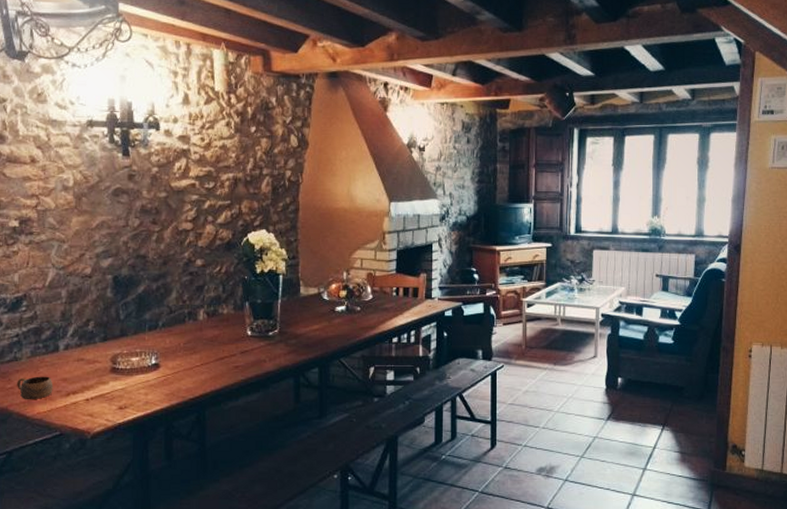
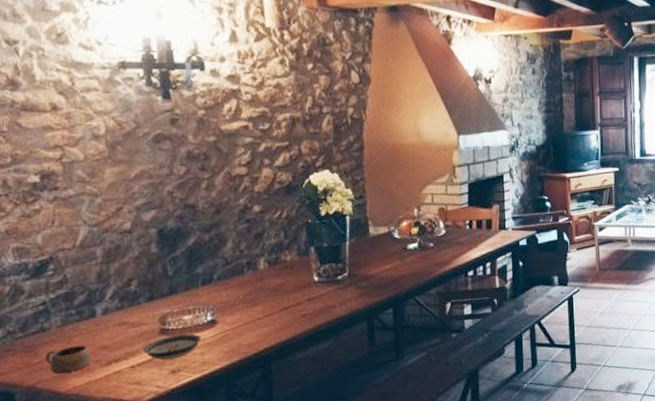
saucer: none [96,374,146,396] -> present [143,333,201,360]

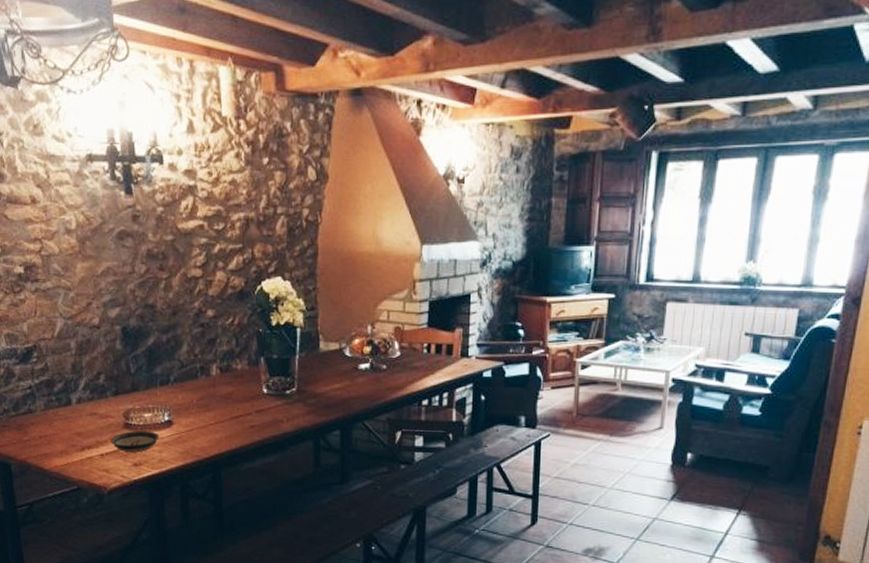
cup: present [46,345,91,375] -> none [33,429,68,453]

